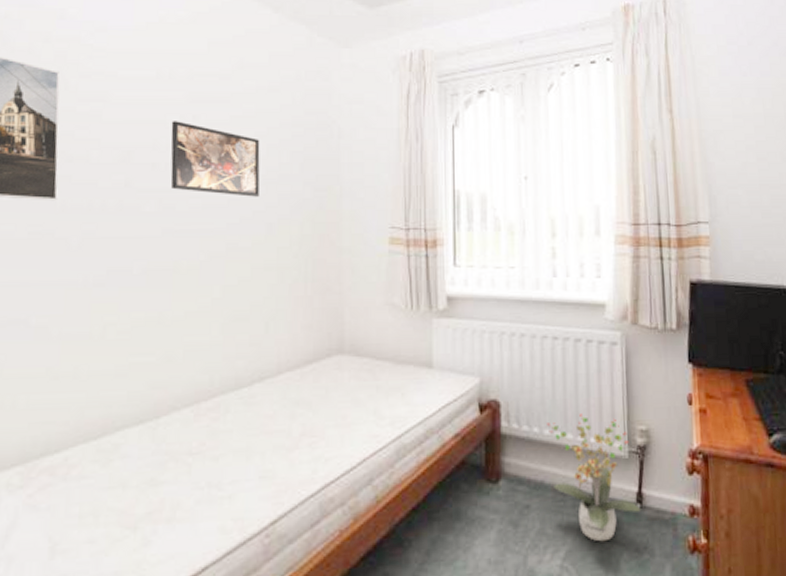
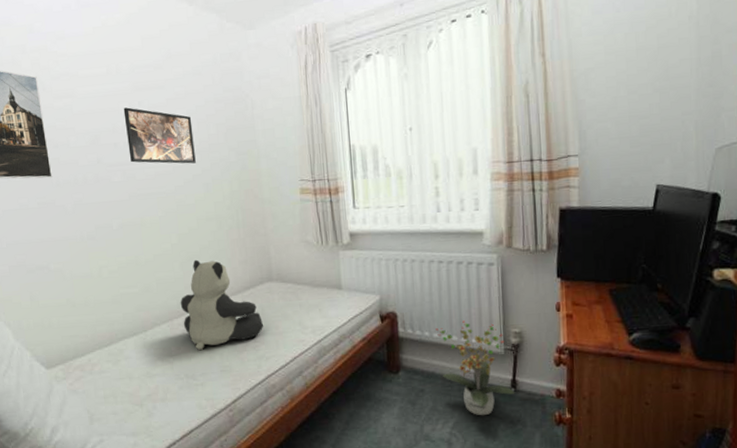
teddy bear: none [213,320,327,448] -> present [180,259,264,351]

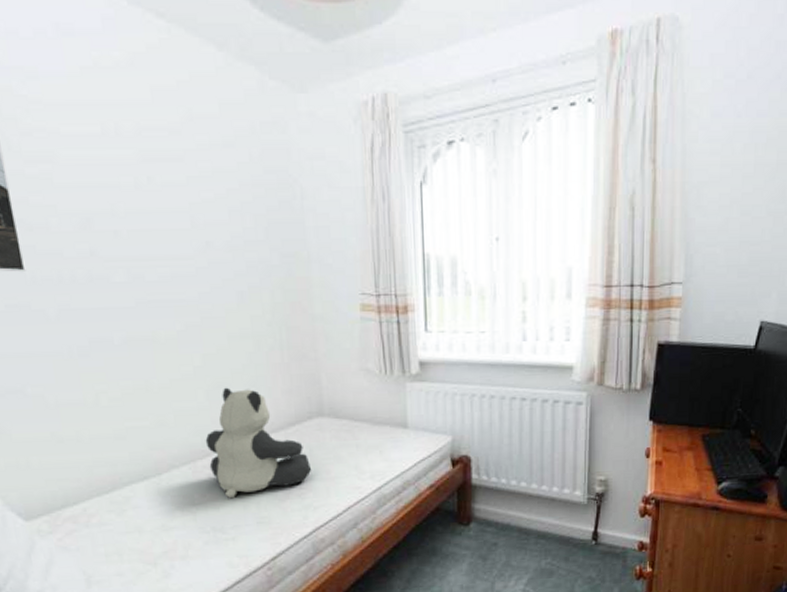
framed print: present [123,107,196,164] -> none [126,183,227,265]
potted plant: present [436,320,515,416] -> none [514,466,596,571]

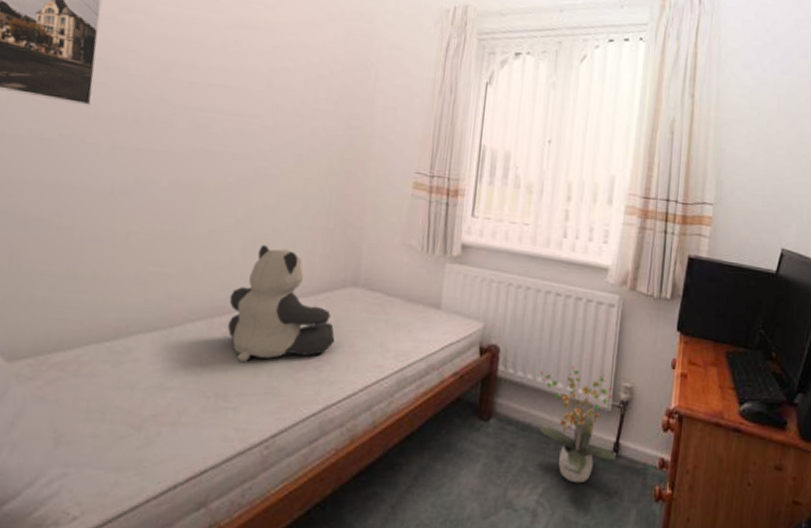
potted plant: none [514,466,596,571] -> present [539,366,617,484]

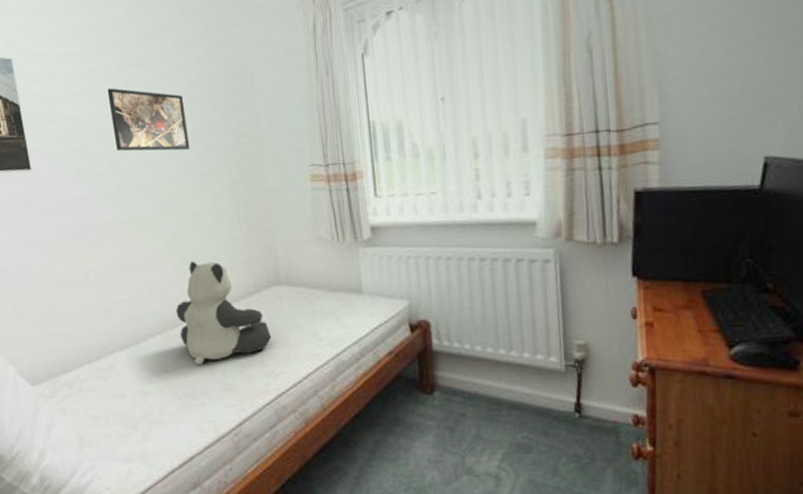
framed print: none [206,42,299,128] -> present [107,88,190,152]
potted plant: present [539,366,617,484] -> none [478,330,580,447]

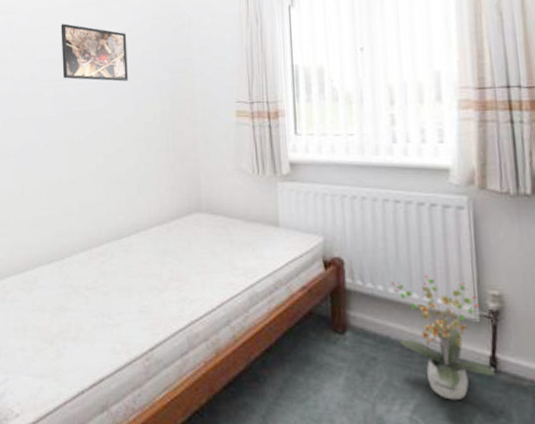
teddy bear: present [175,261,272,366] -> none [101,183,190,286]
potted plant: none [478,330,580,447] -> present [391,275,496,401]

